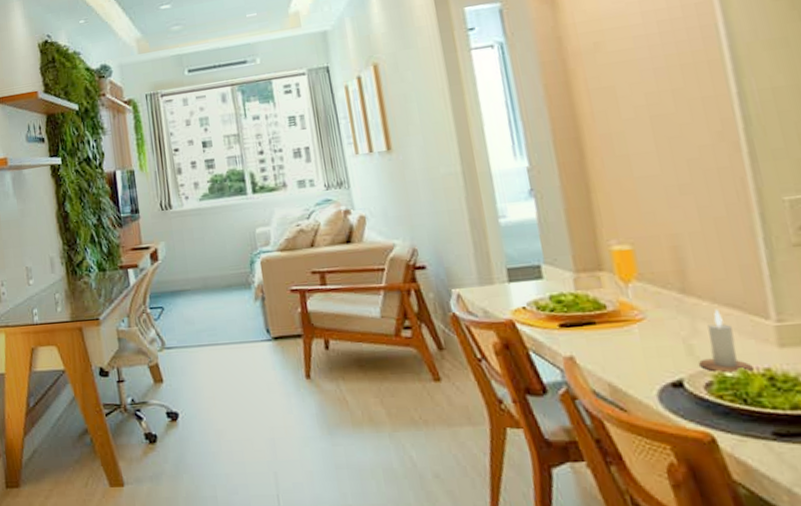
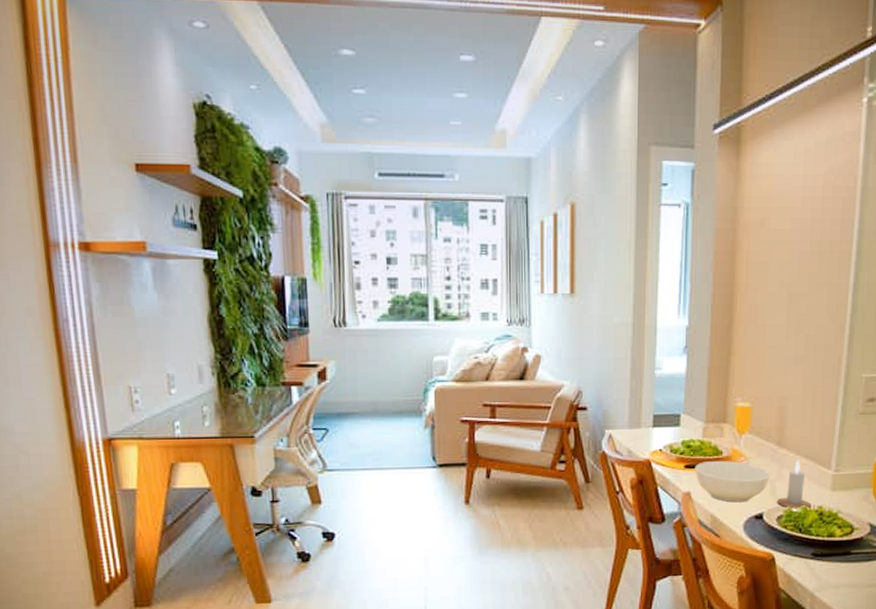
bowl: none [573,315,682,368] -> present [695,460,771,503]

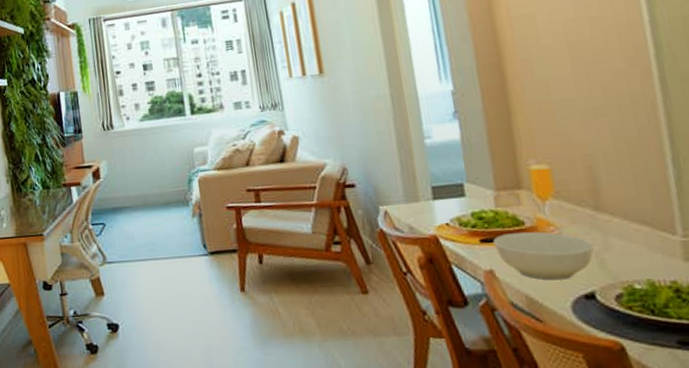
candle: present [777,459,811,509] -> none [610,225,661,286]

